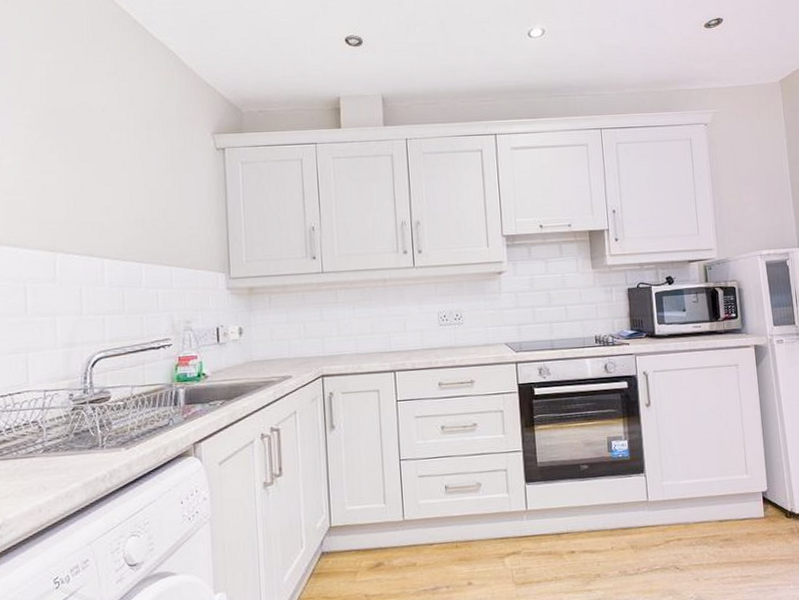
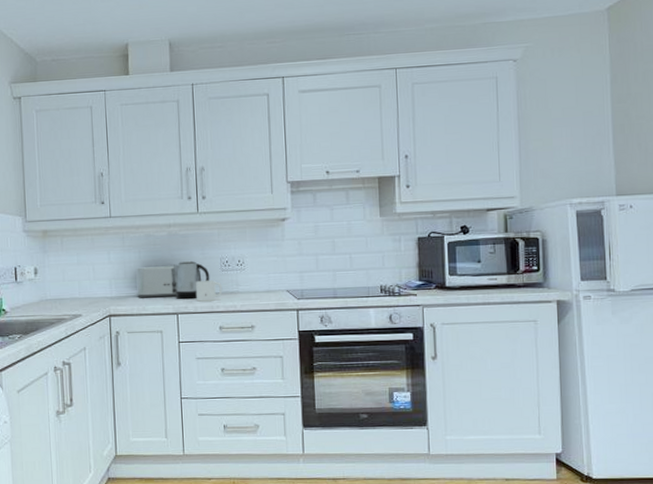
toaster: none [350,322,395,358] -> present [136,266,178,299]
kettle: none [390,315,428,357] -> present [174,260,210,300]
mug: none [412,335,441,359] -> present [195,280,223,303]

